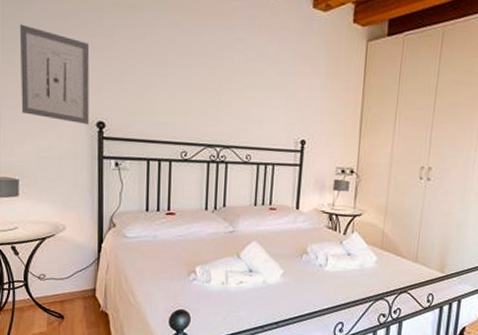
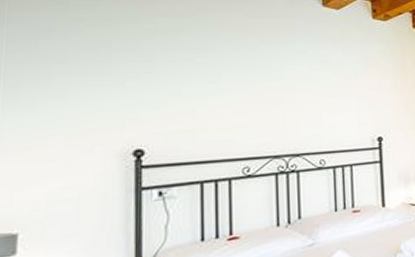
wall art: present [19,24,90,124] -> none [27,58,124,156]

